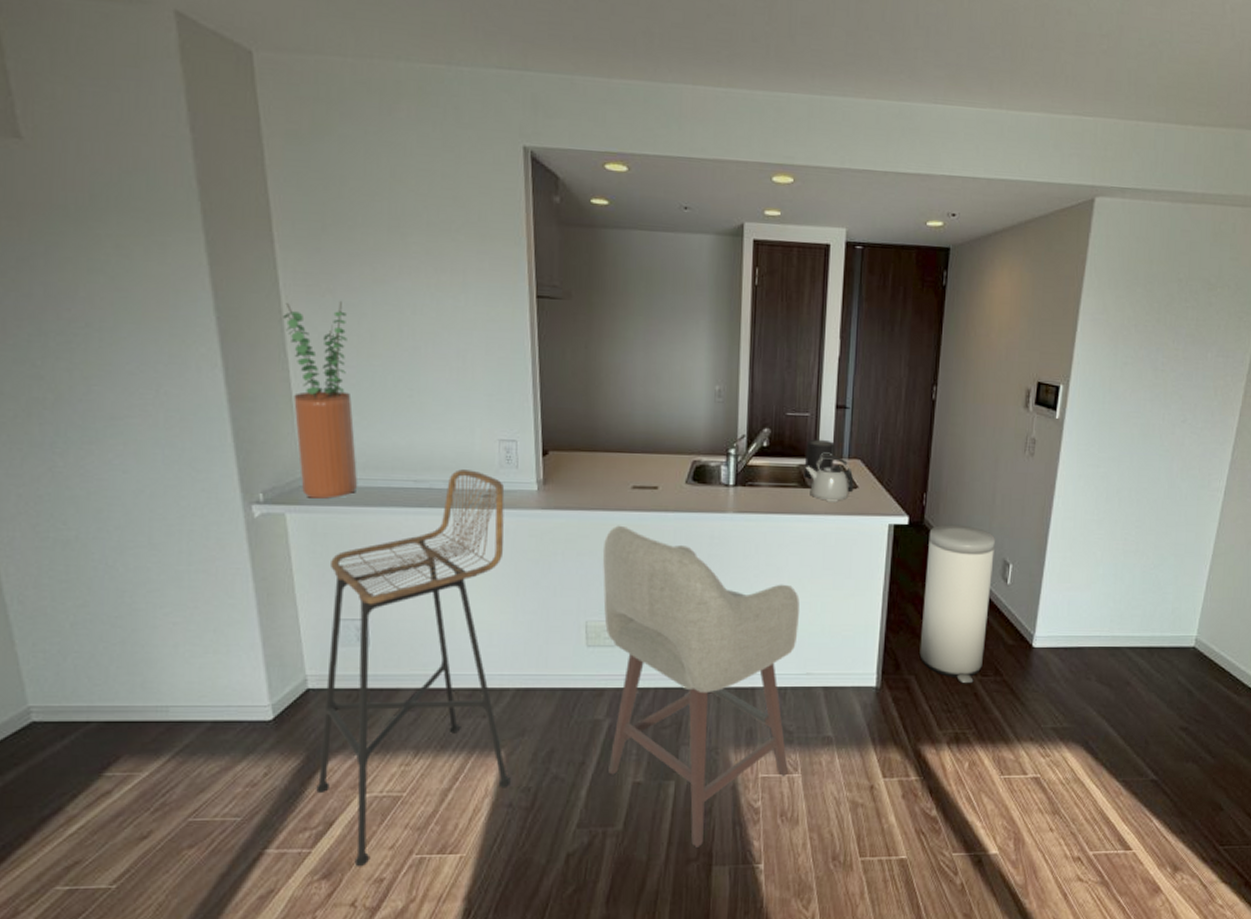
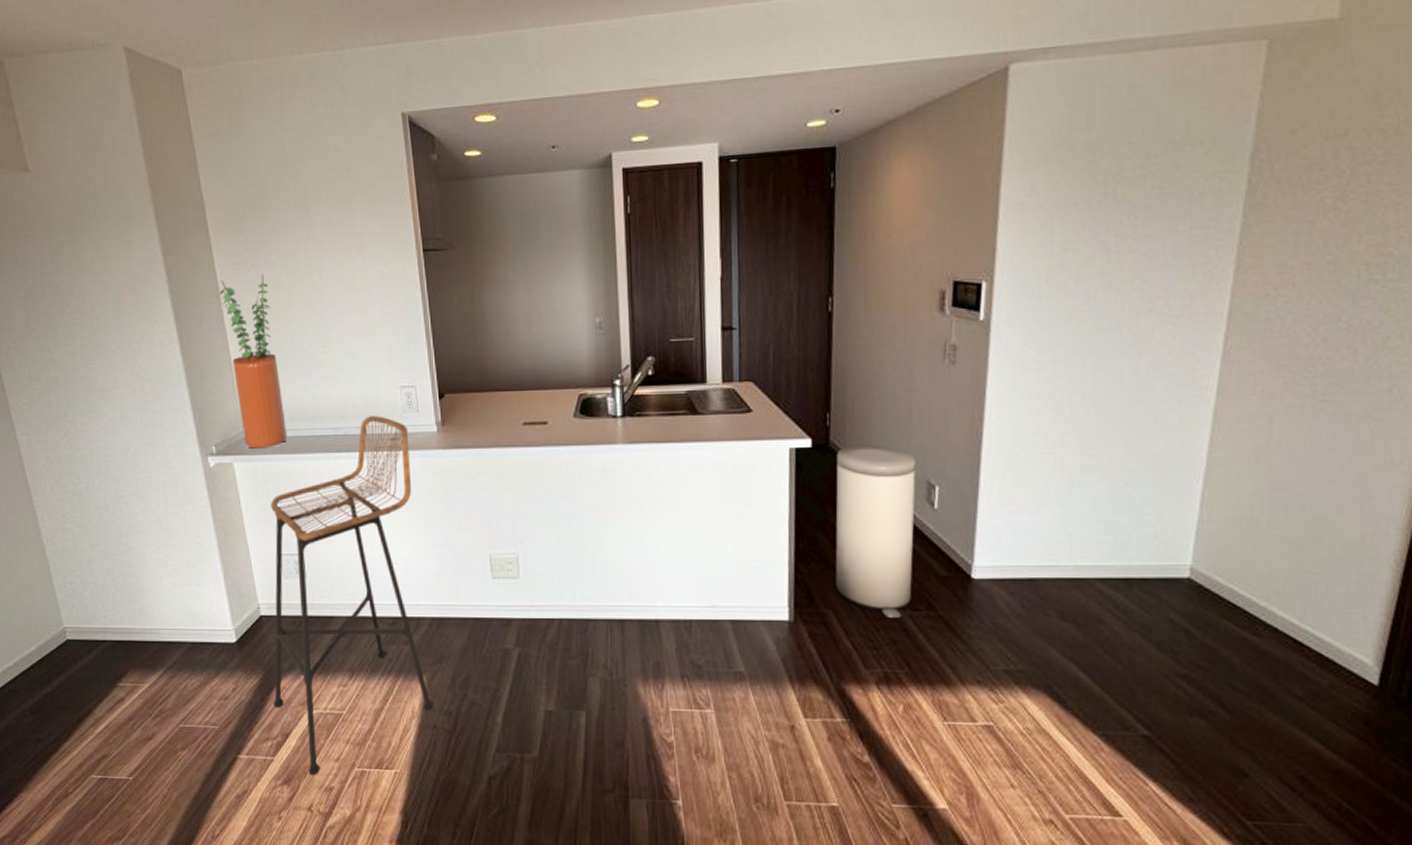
bar stool: present [602,525,800,847] -> none [500,461,700,779]
pen holder: present [804,439,836,479] -> none [692,363,725,405]
kettle: present [805,453,854,502] -> none [694,378,748,428]

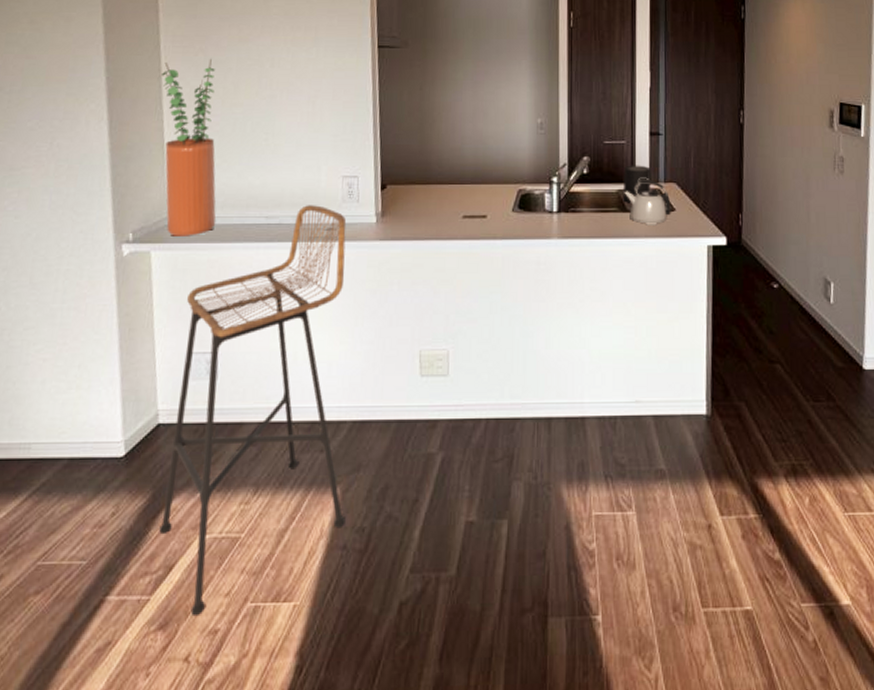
pen holder: none [692,363,725,405] -> present [623,165,652,203]
kettle: none [694,378,748,428] -> present [624,178,671,225]
pedal bin: present [835,445,916,619] -> none [747,244,815,411]

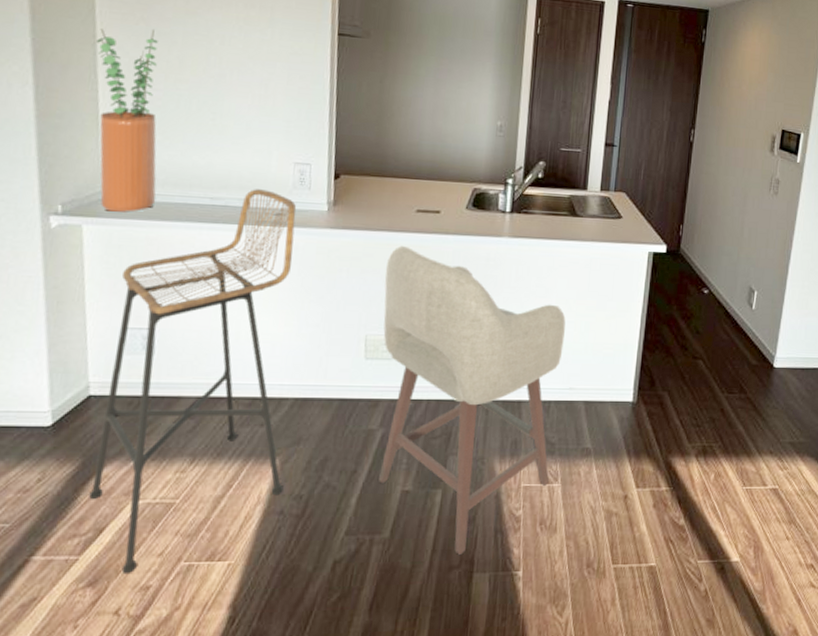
bar stool: none [435,254,626,596] -> present [379,245,566,555]
pen holder: present [623,165,652,203] -> none [574,172,604,209]
kettle: present [624,178,671,225] -> none [575,186,619,231]

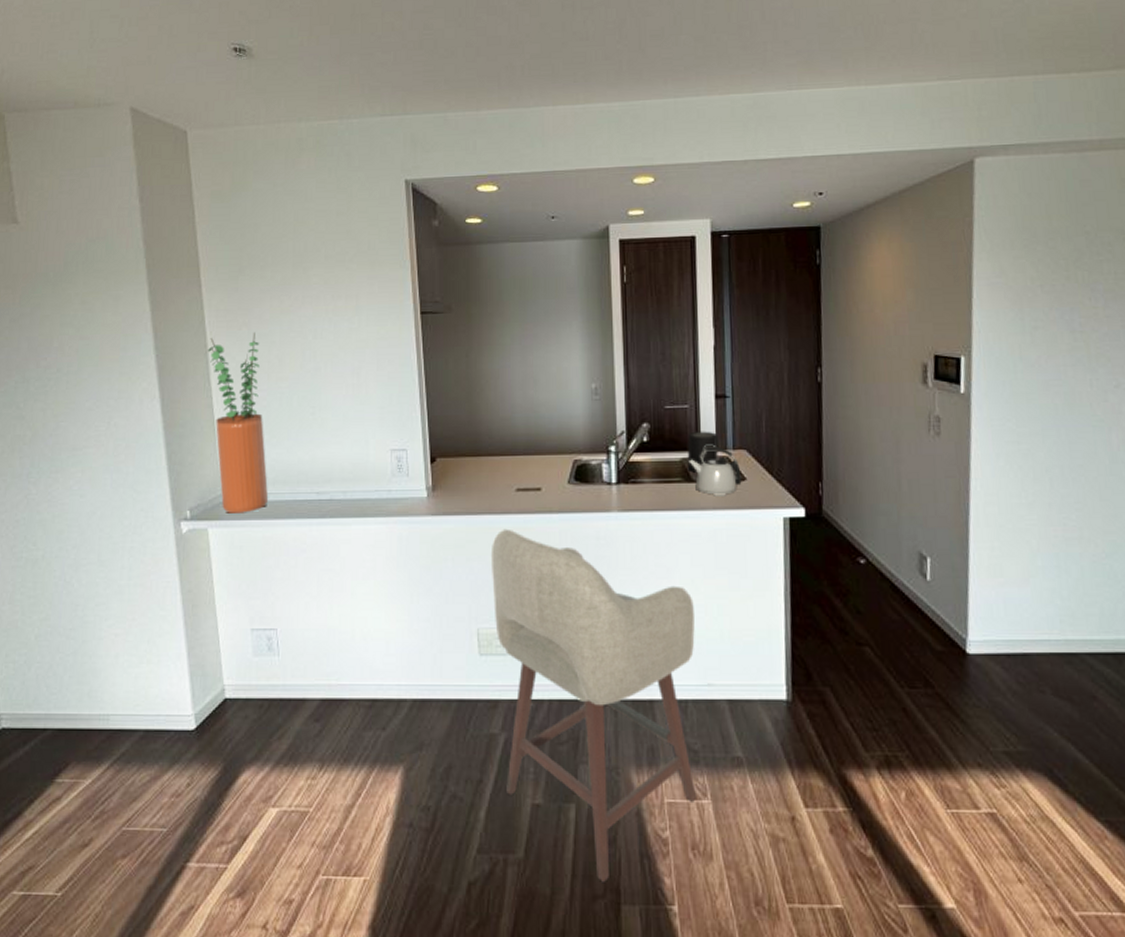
bar stool: present [89,189,297,575] -> none [232,480,410,886]
pen holder: none [574,172,604,209] -> present [687,431,719,473]
kettle: none [575,186,619,231] -> present [688,445,742,496]

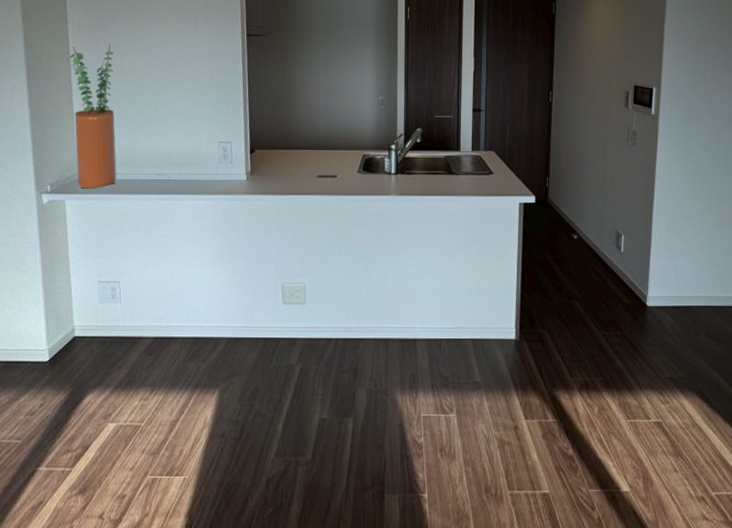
bar stool: present [490,529,696,882] -> none [294,206,451,477]
pen holder: present [687,431,719,473] -> none [449,135,474,167]
kettle: present [688,445,742,496] -> none [450,147,490,186]

